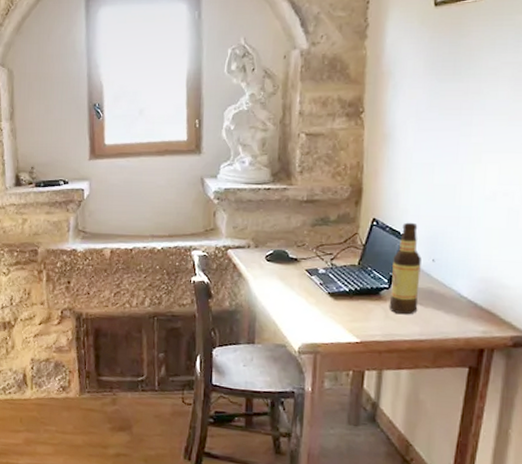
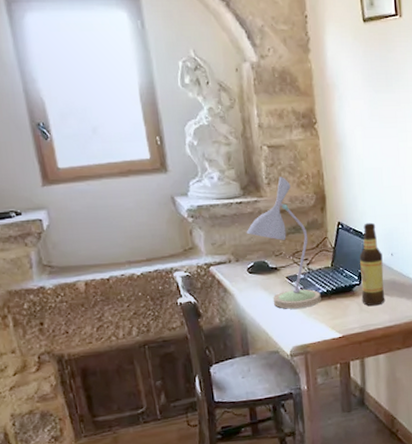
desk lamp: none [270,166,342,305] -> present [246,177,321,309]

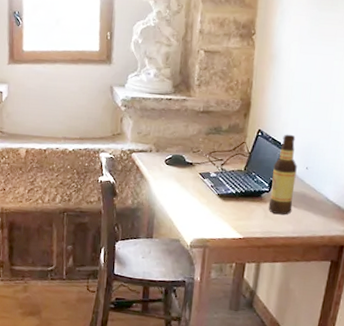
desk lamp: present [246,177,321,309] -> none [170,80,229,205]

